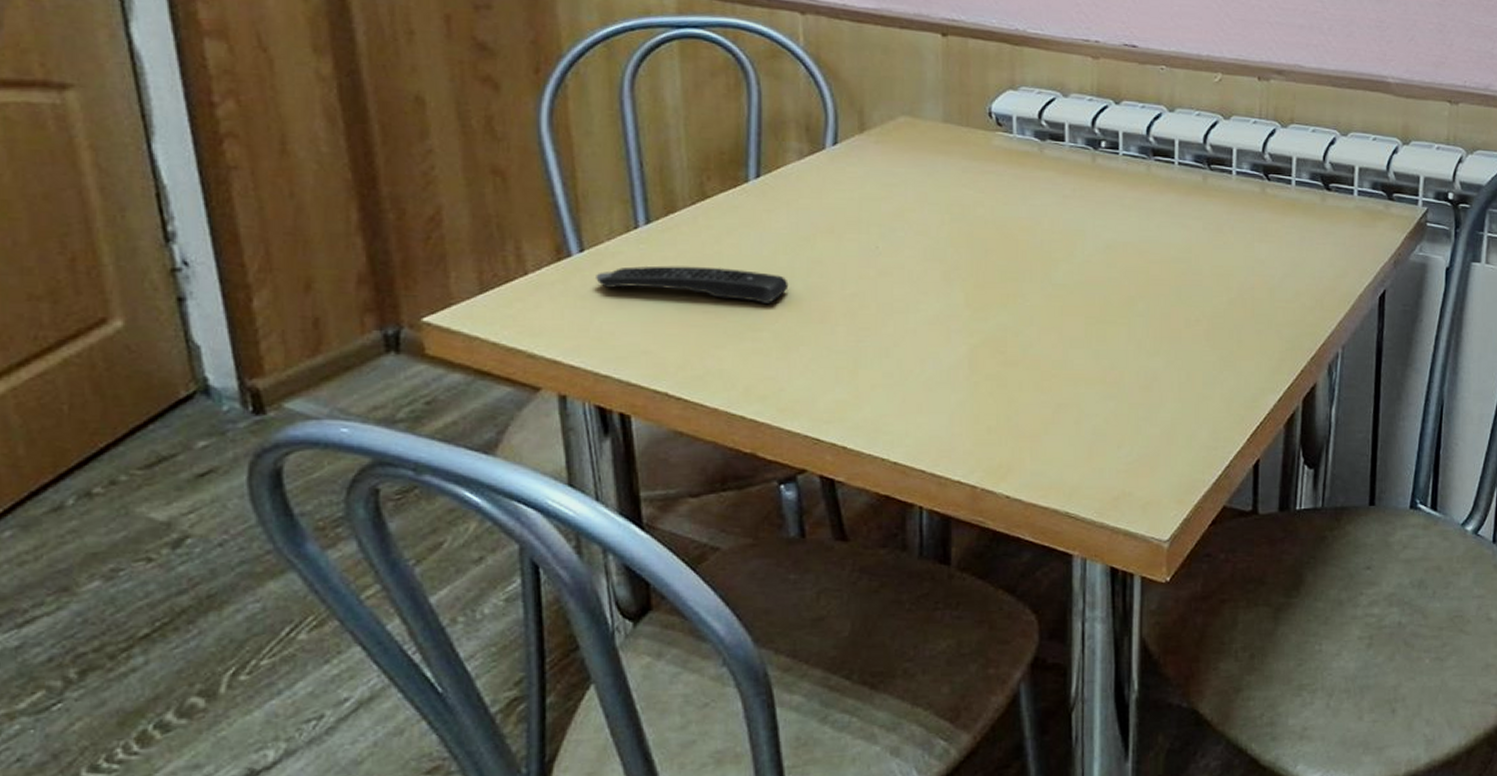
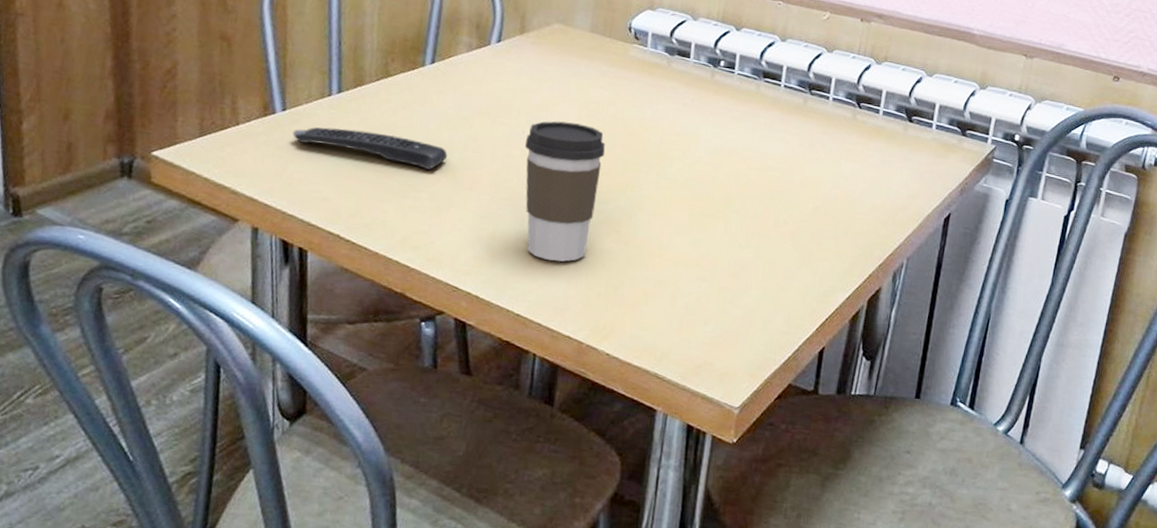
coffee cup: none [880,230,978,395] -> present [524,121,606,262]

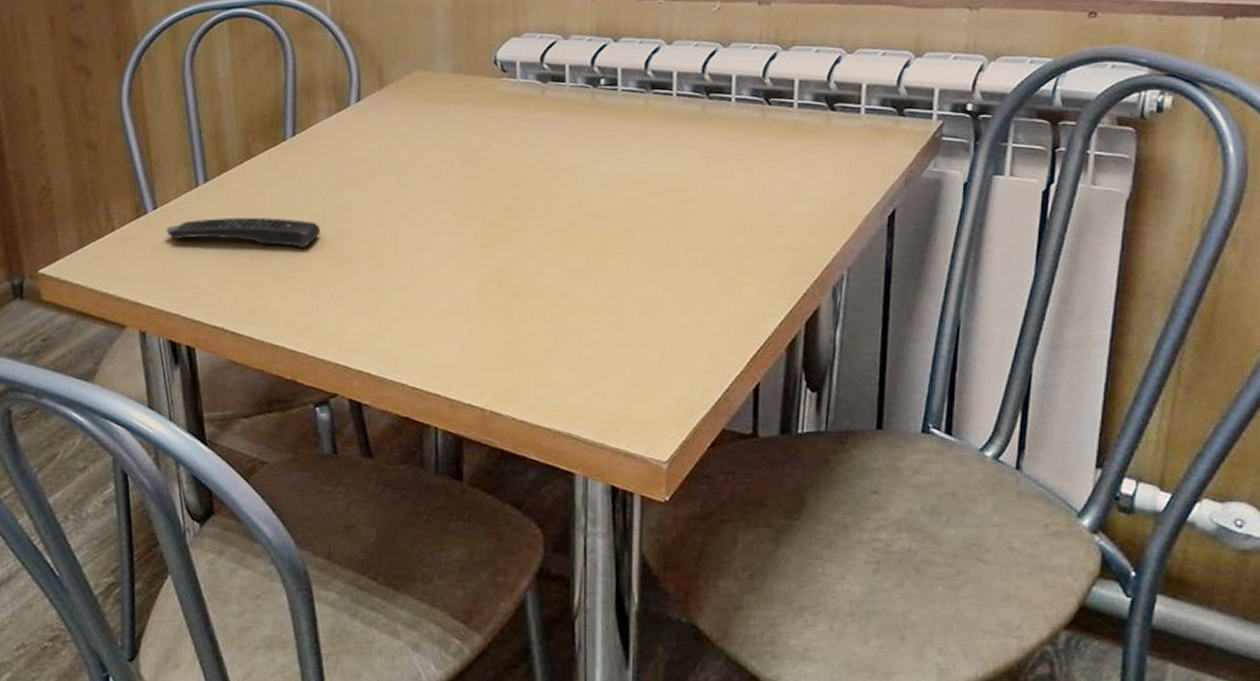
coffee cup: present [524,121,606,262] -> none [398,174,485,325]

